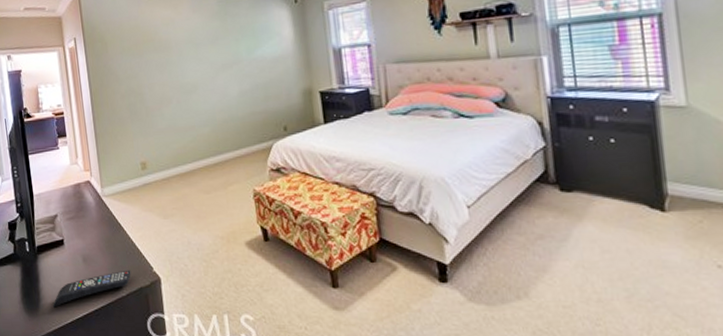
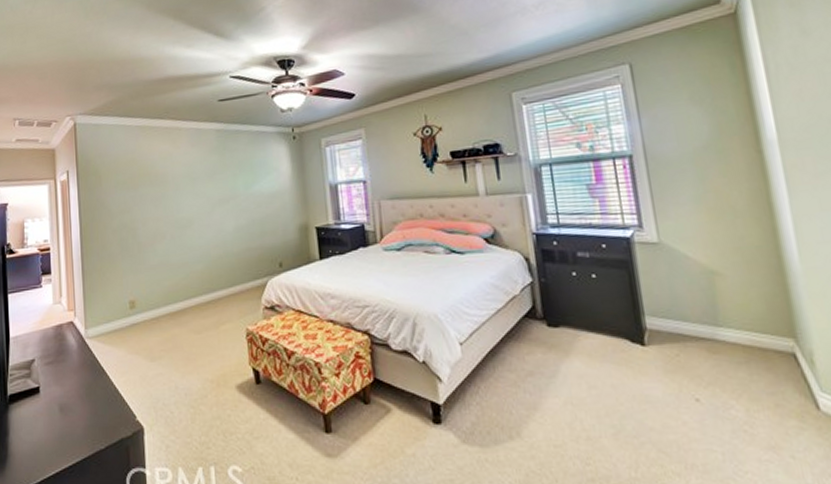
remote control: present [52,269,132,308] -> none [21,419,112,465]

